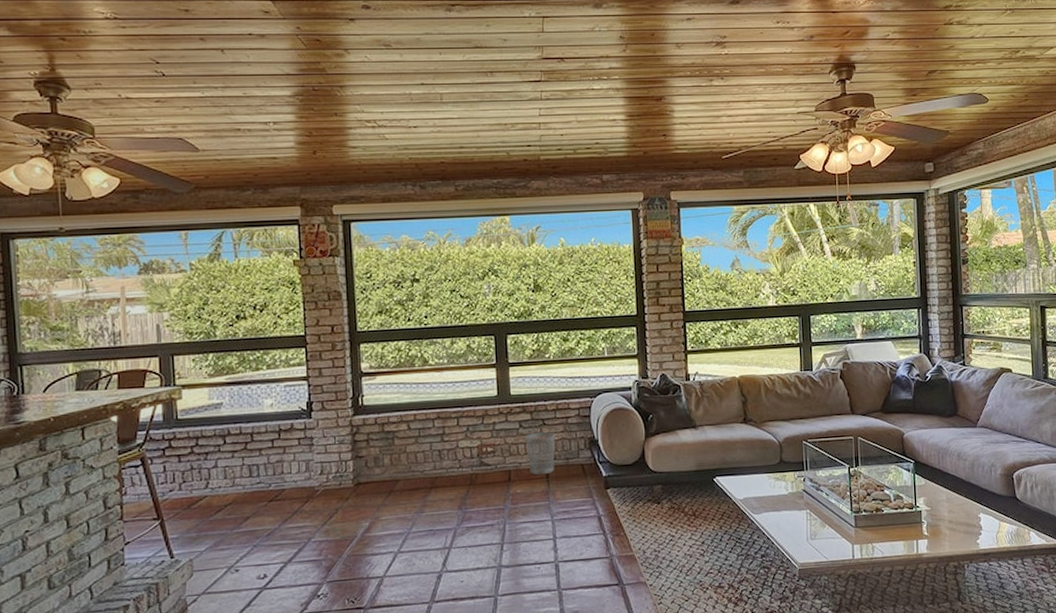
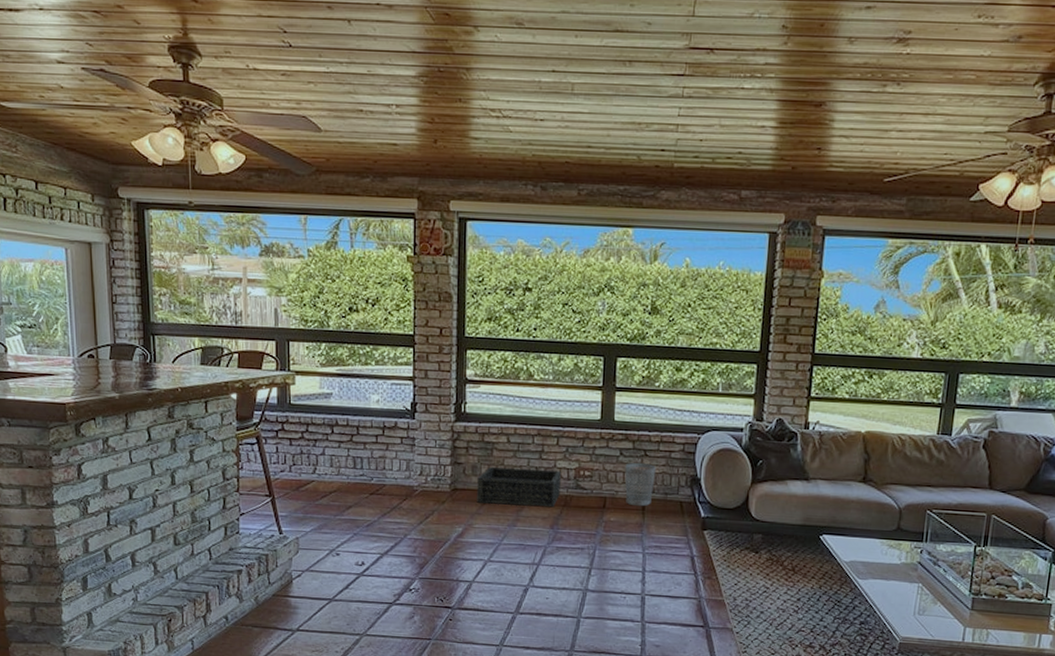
basket: none [380,450,465,494] -> present [477,466,561,508]

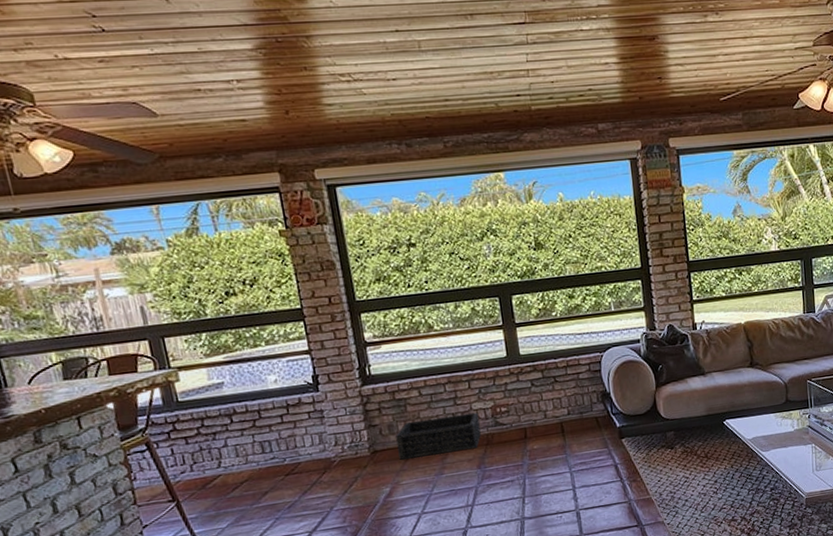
wastebasket: present [625,462,656,507] -> none [538,388,569,431]

